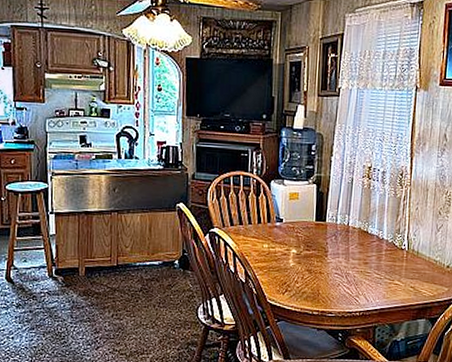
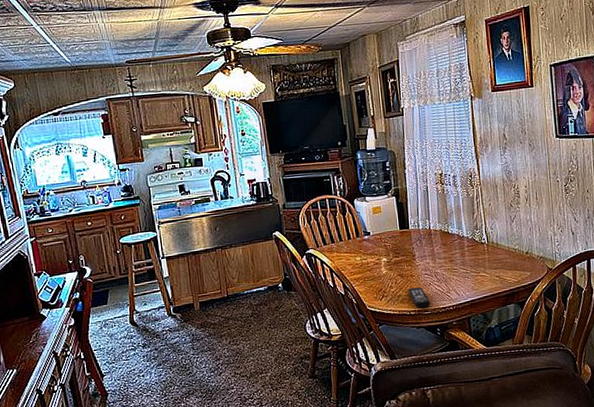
remote control: none [314,286,336,309] -> present [408,287,430,308]

